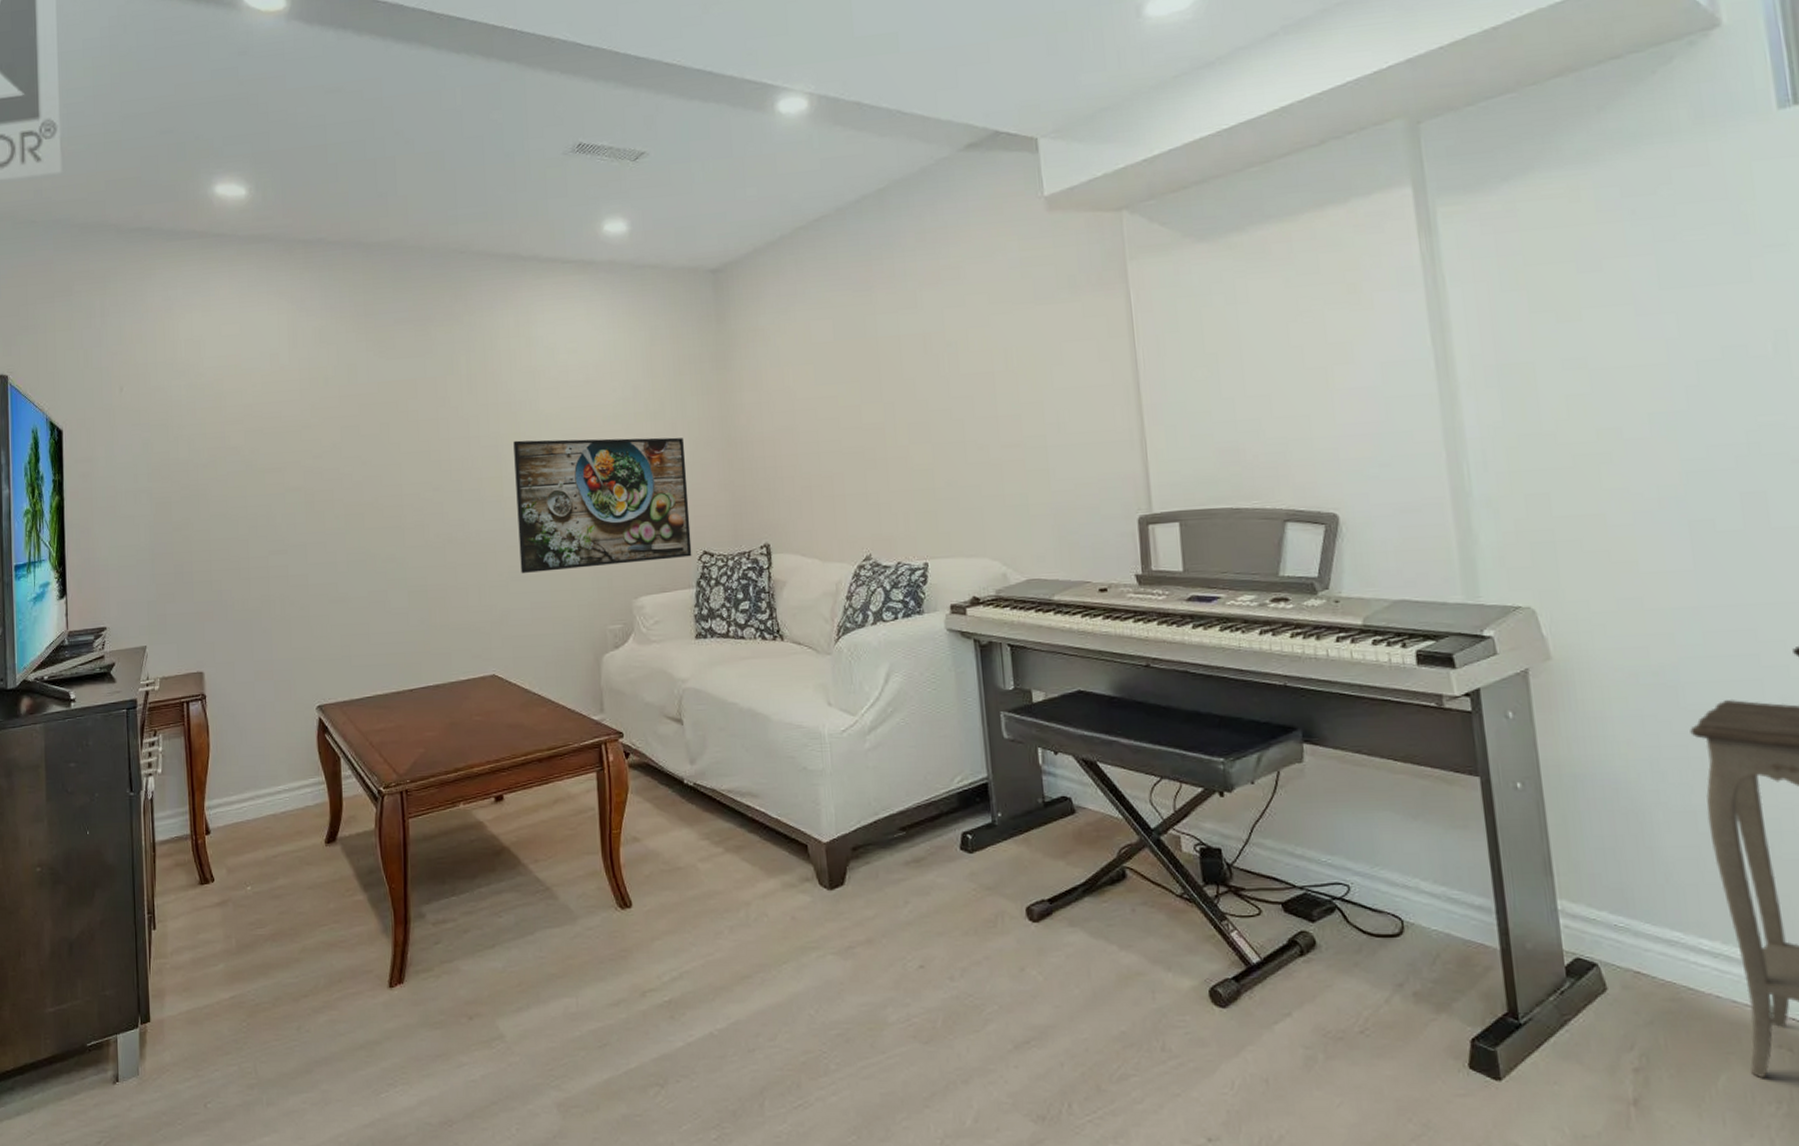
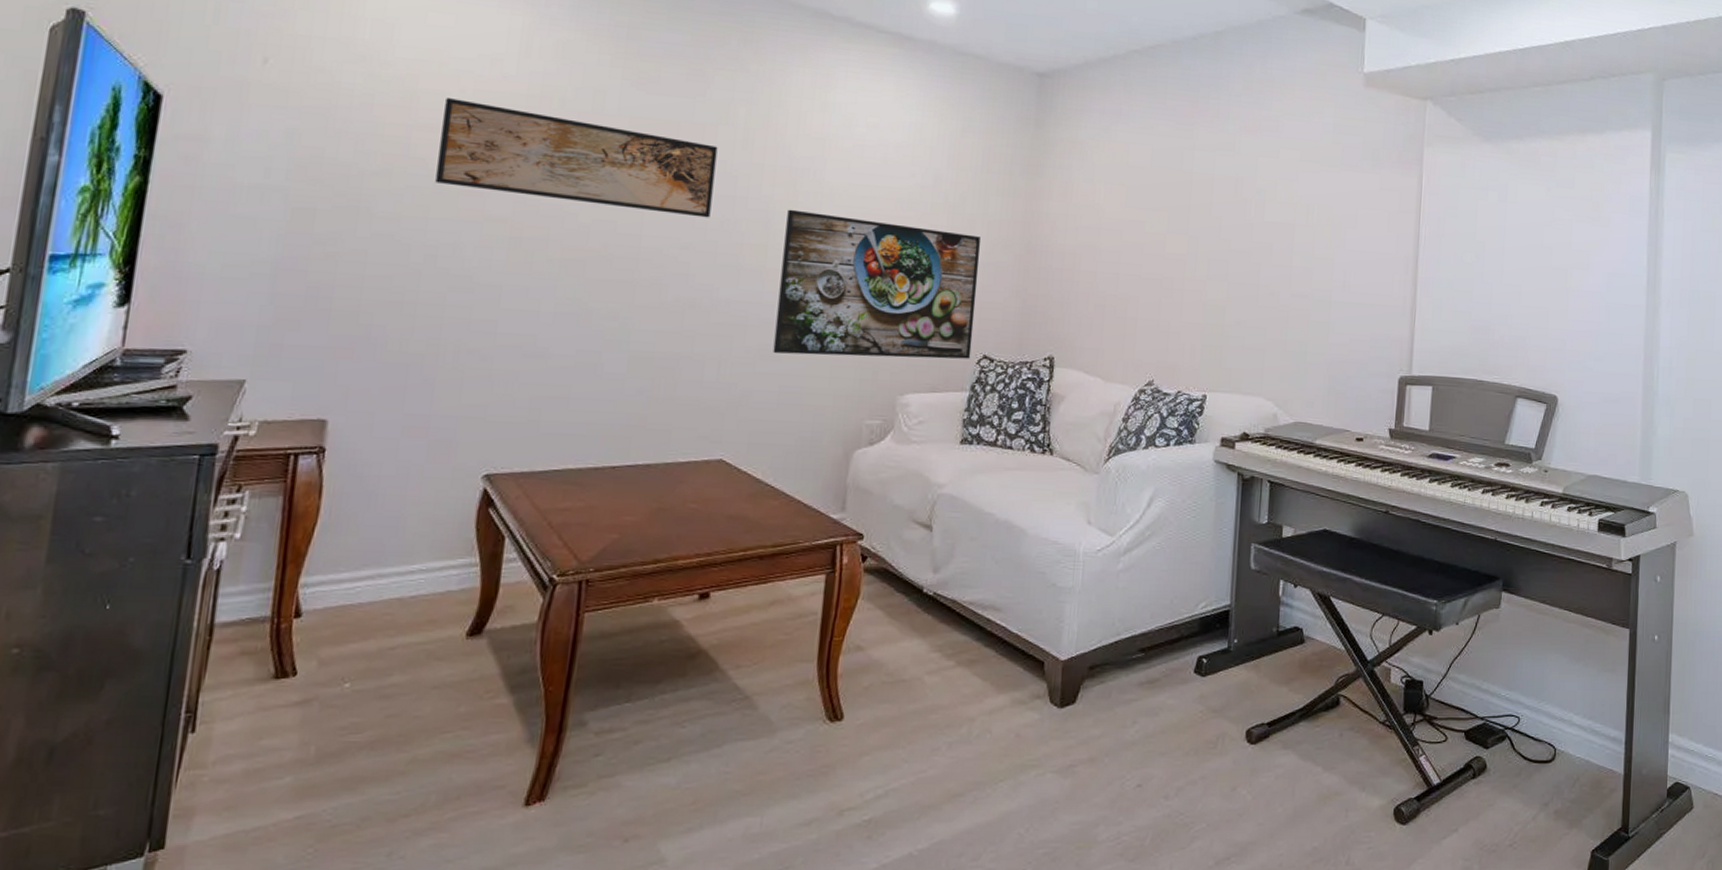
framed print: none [244,393,452,466] -> present [435,98,718,218]

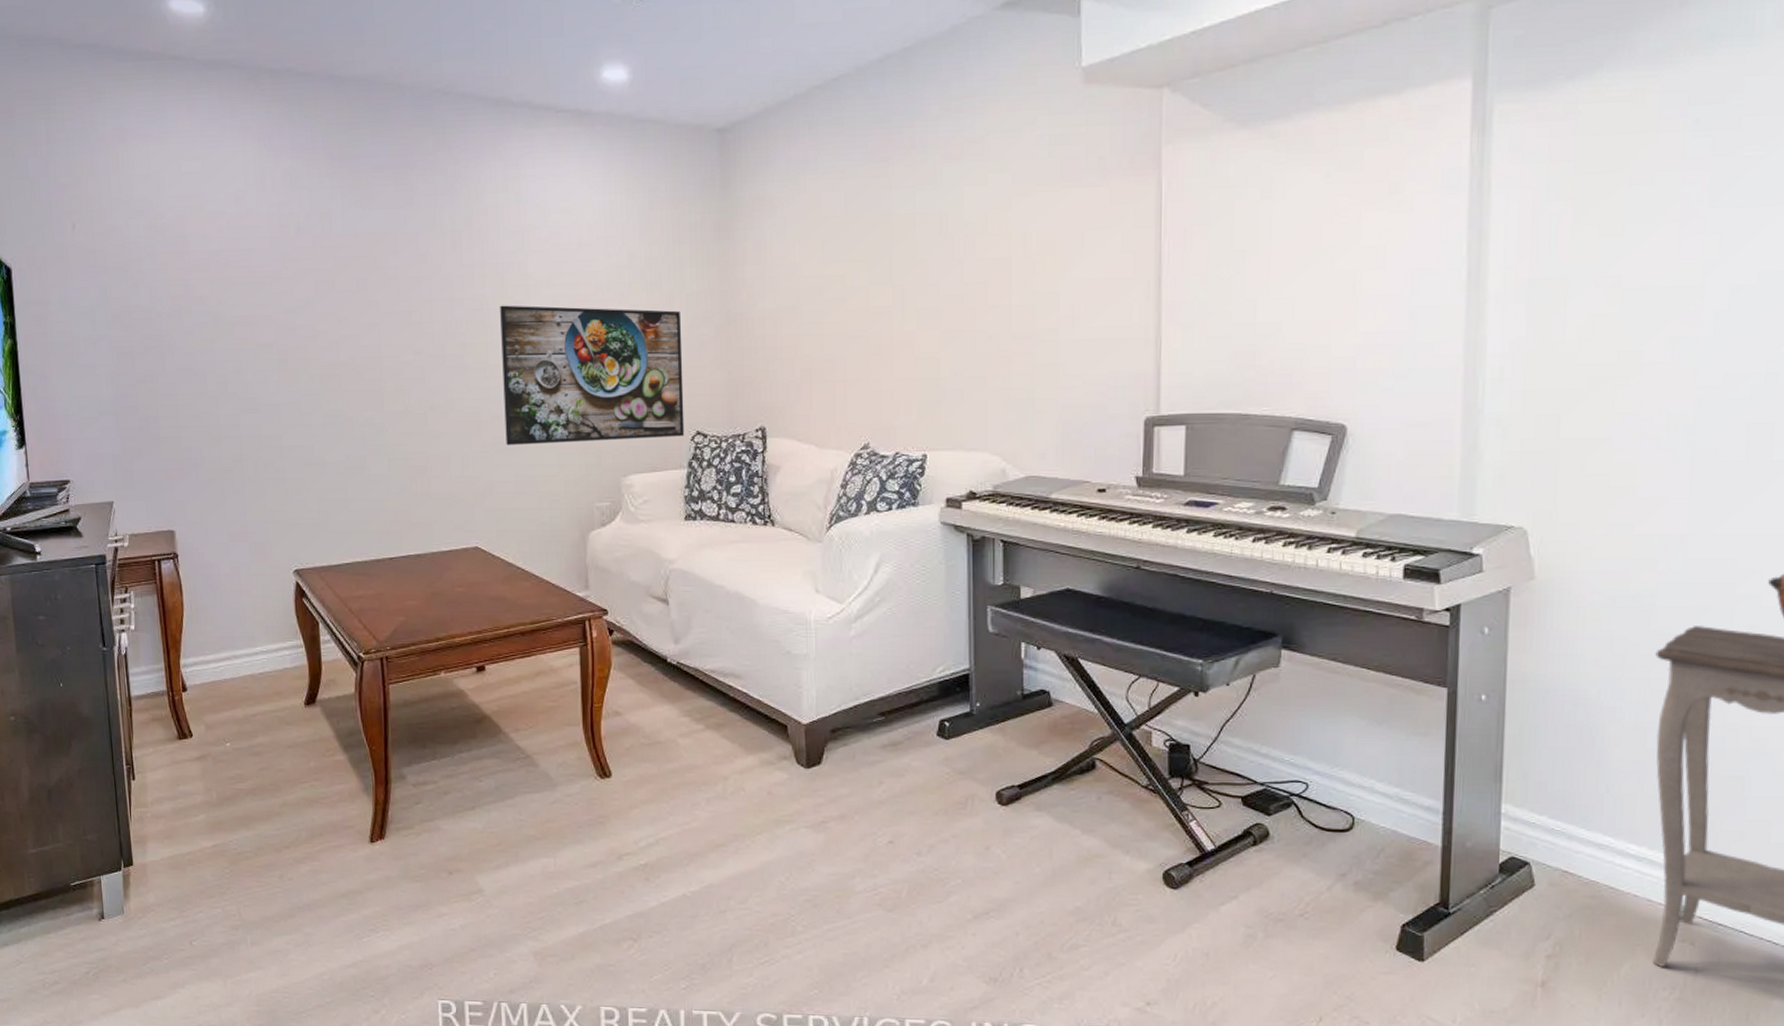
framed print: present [435,98,718,218] -> none [208,238,434,323]

